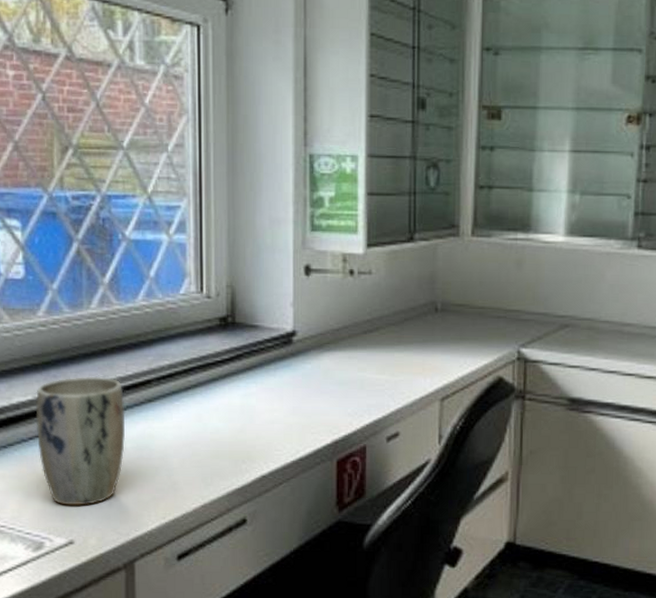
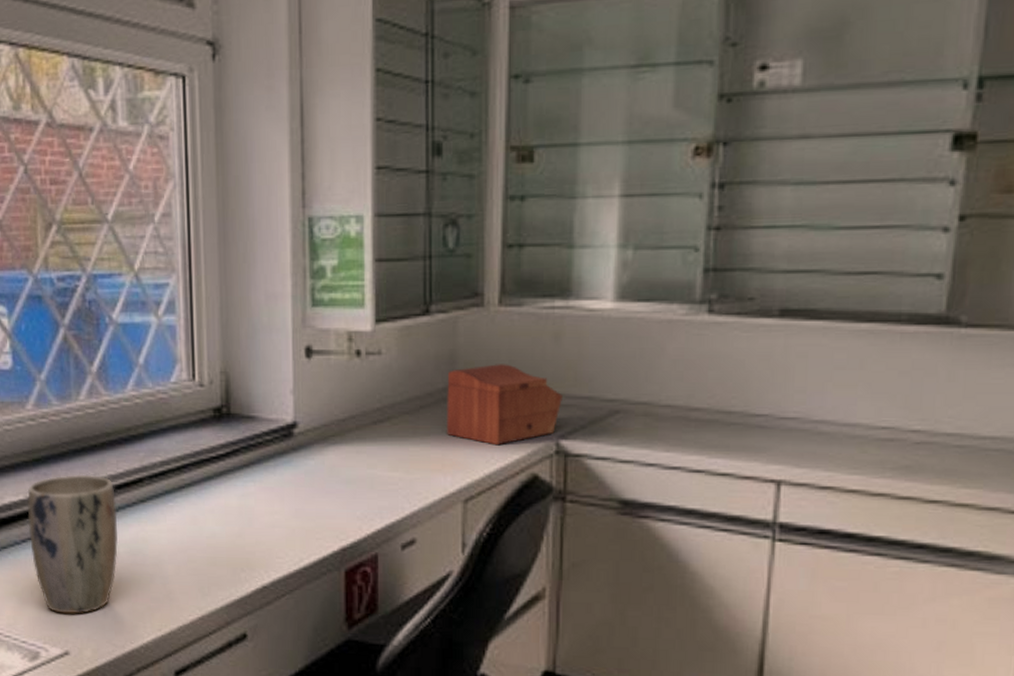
sewing box: none [427,284,523,353] -> present [447,364,562,446]

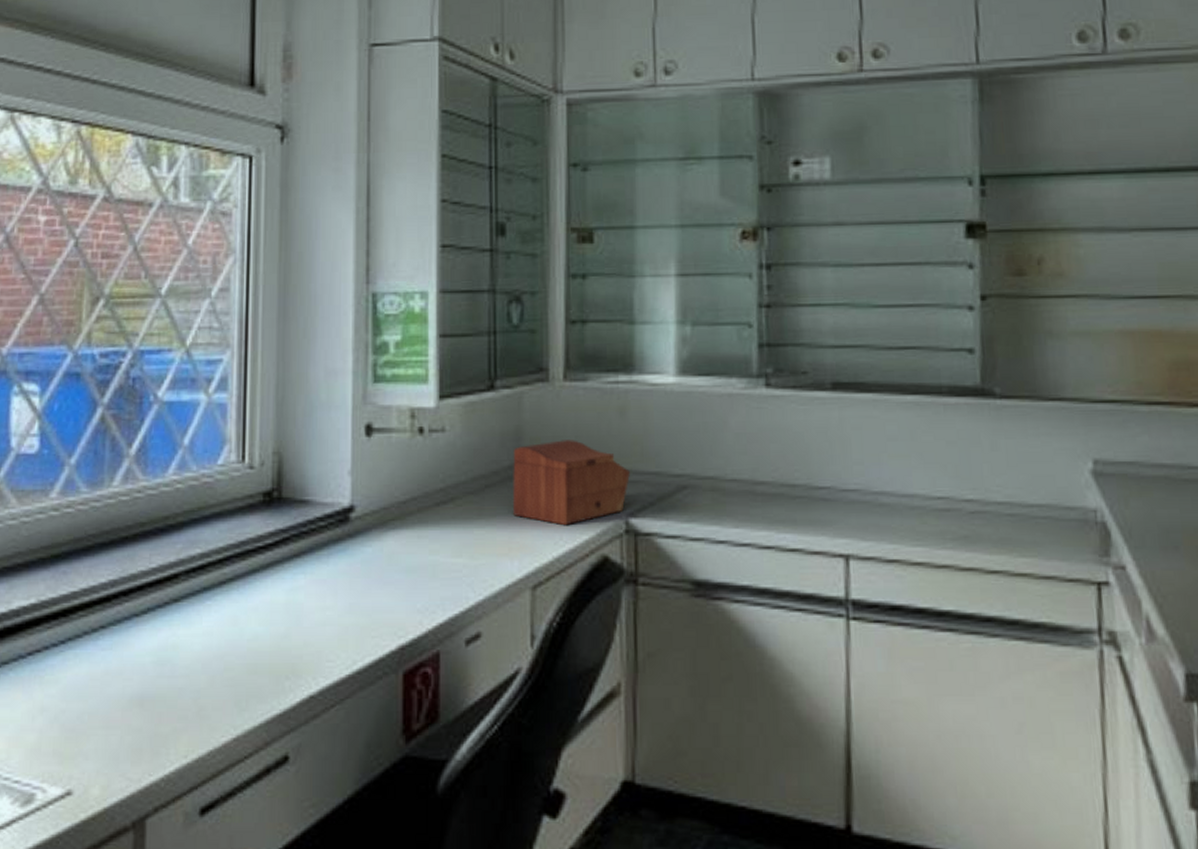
plant pot: present [27,474,118,614] -> none [37,571,146,742]

